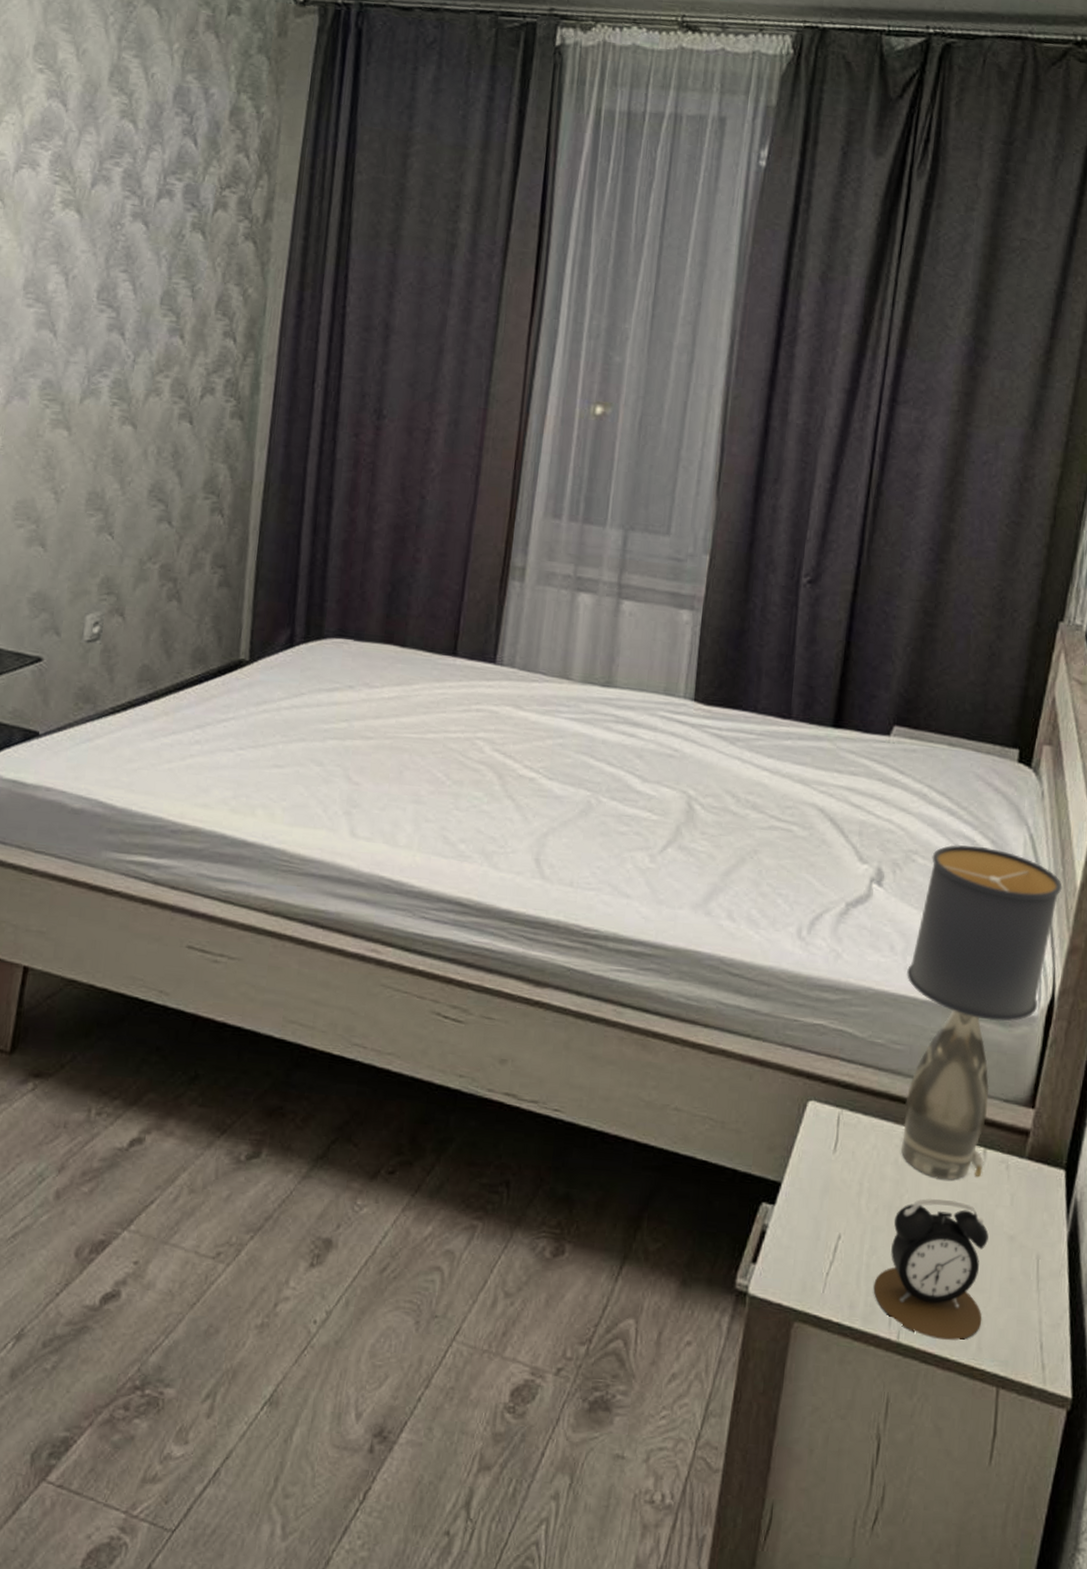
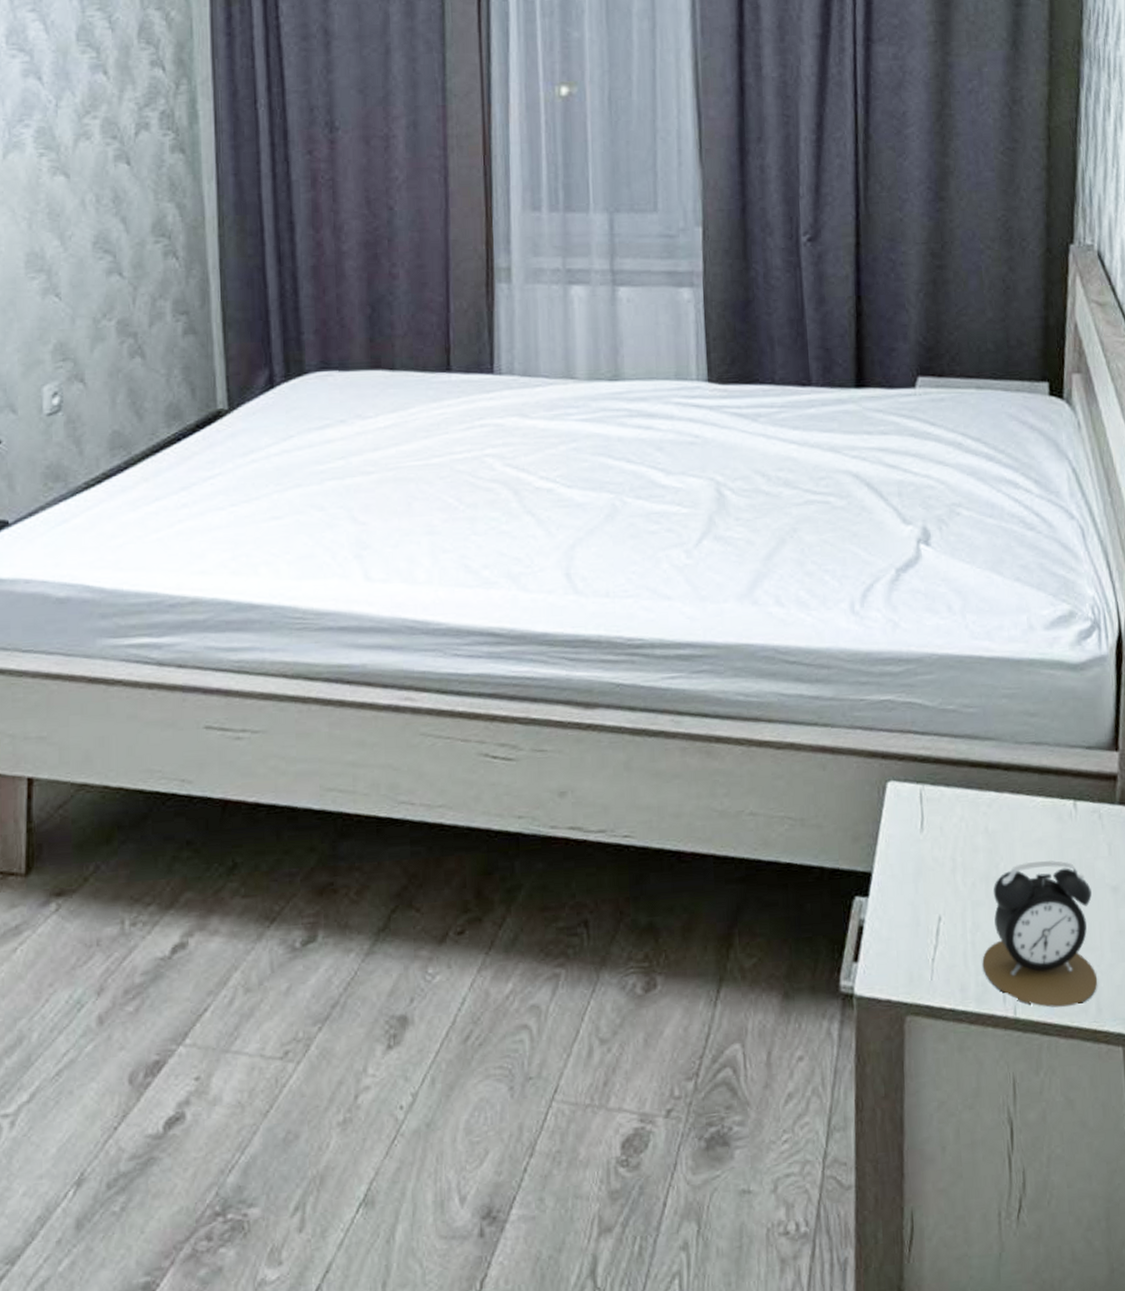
table lamp: present [900,844,1062,1180] -> none [968,488,1113,840]

